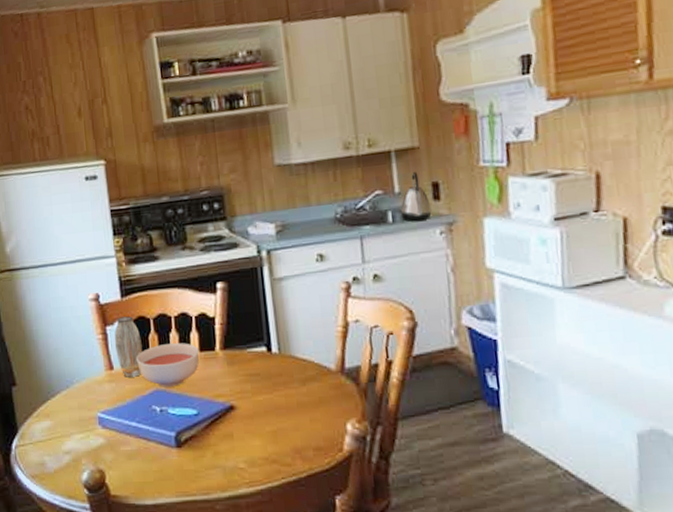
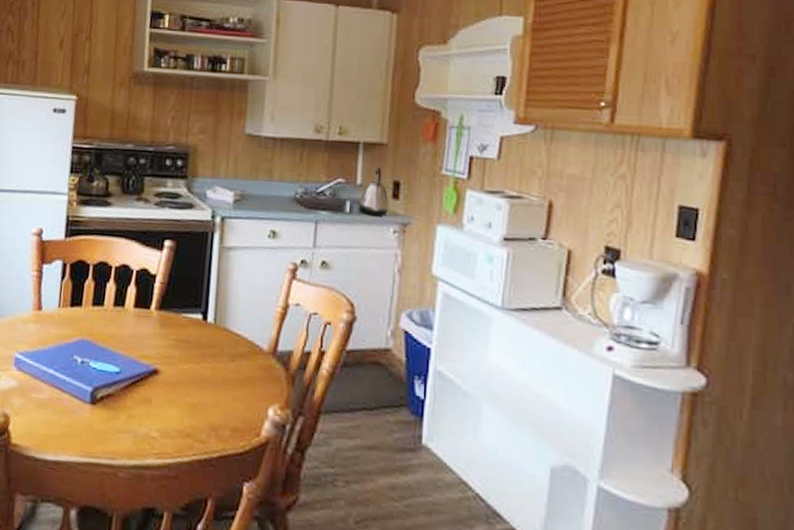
vase: present [114,316,143,377] -> none [48,257,77,322]
bowl: present [135,343,200,387] -> none [67,293,134,340]

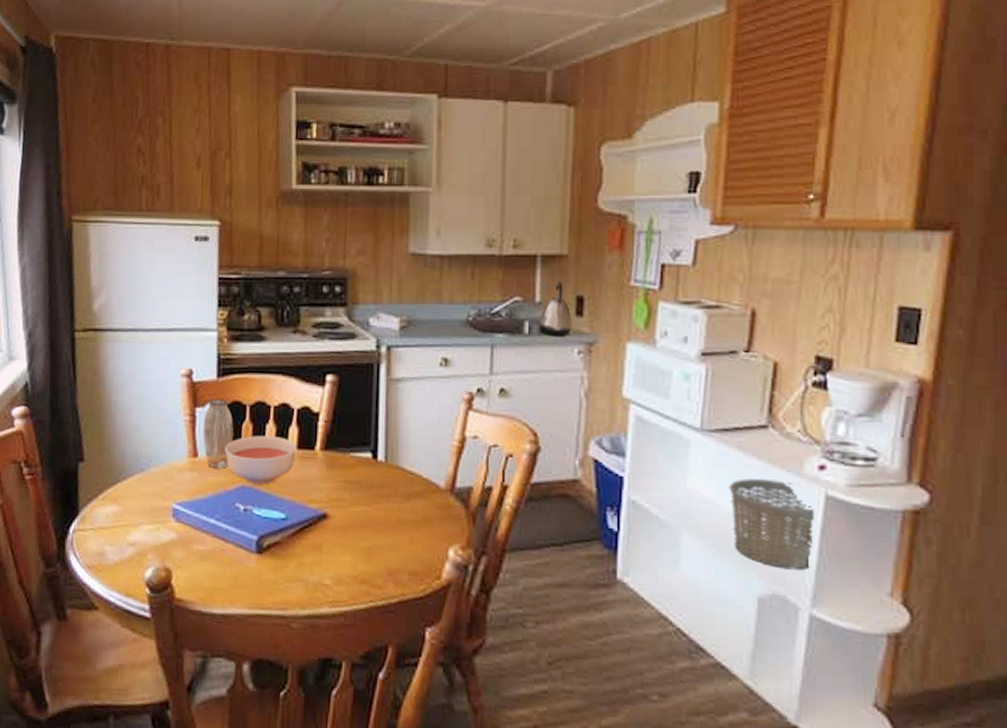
vase: none [48,257,77,322] -> present [202,399,234,468]
bowl: none [67,293,134,340] -> present [224,435,297,485]
basket: none [526,355,604,443] -> present [729,478,815,570]

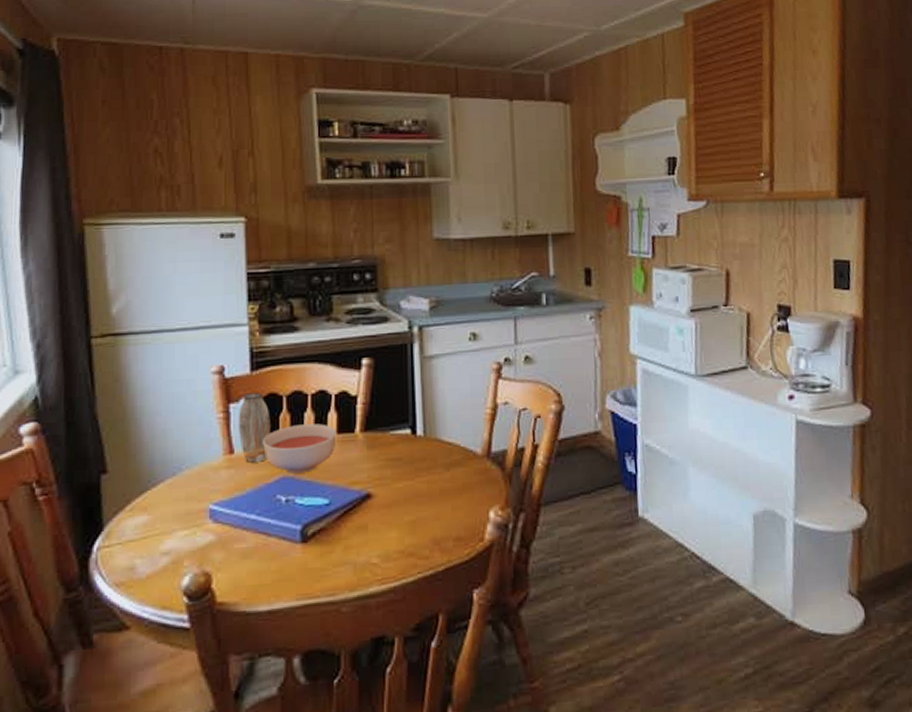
kettle: present [538,281,574,337] -> none [553,256,584,306]
basket: present [729,478,815,570] -> none [722,412,791,488]

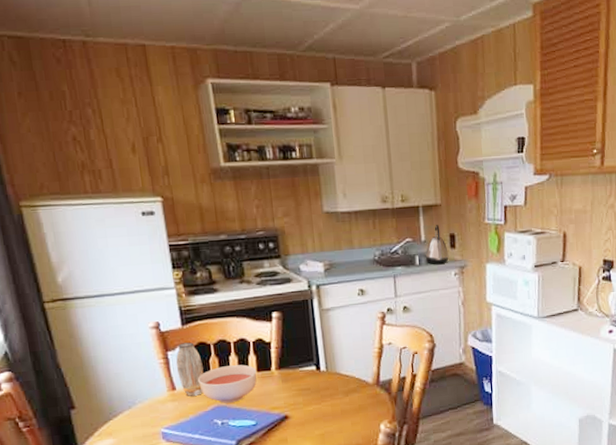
kettle: none [553,256,584,306] -> present [425,224,450,265]

